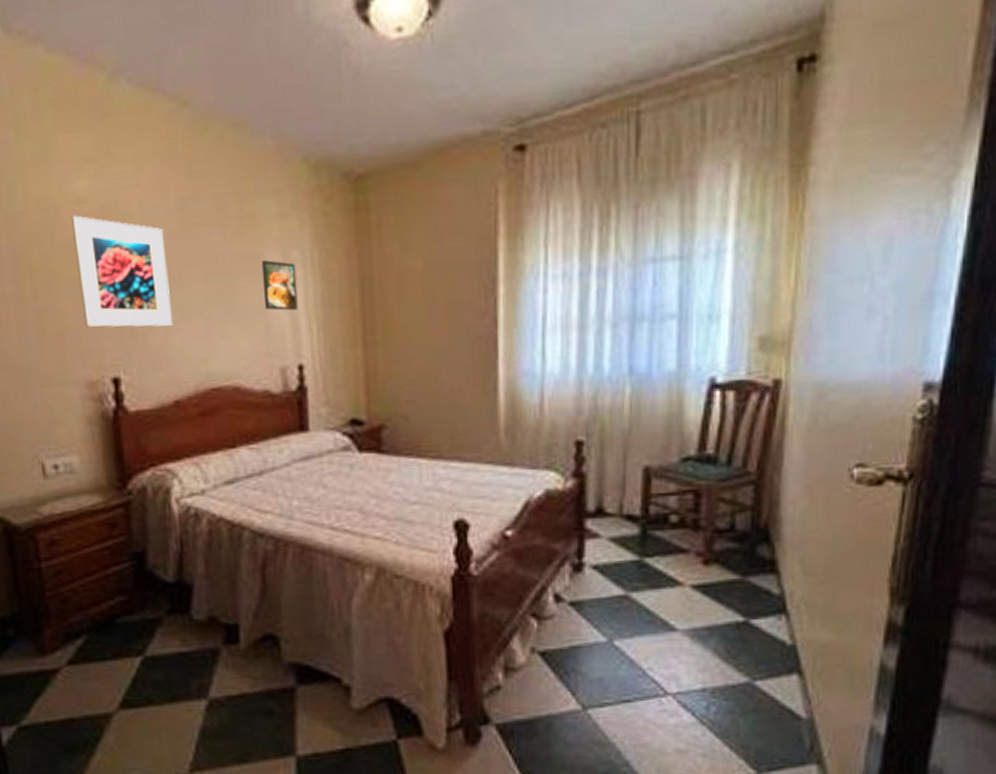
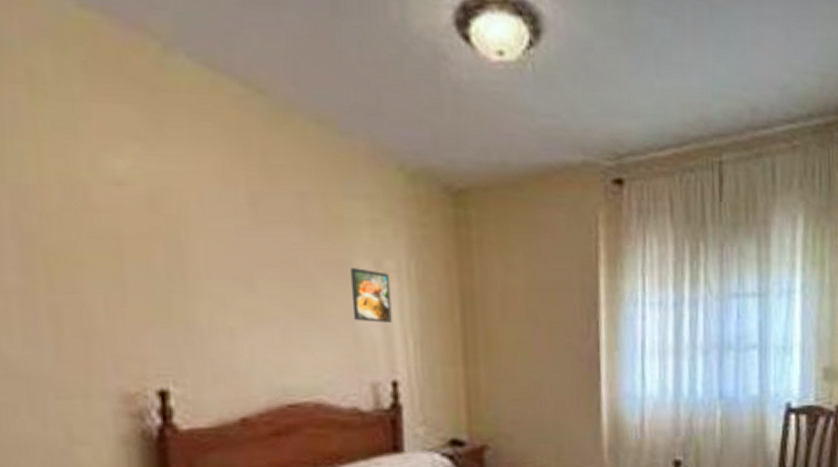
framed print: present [70,215,172,328] -> none [105,198,239,334]

